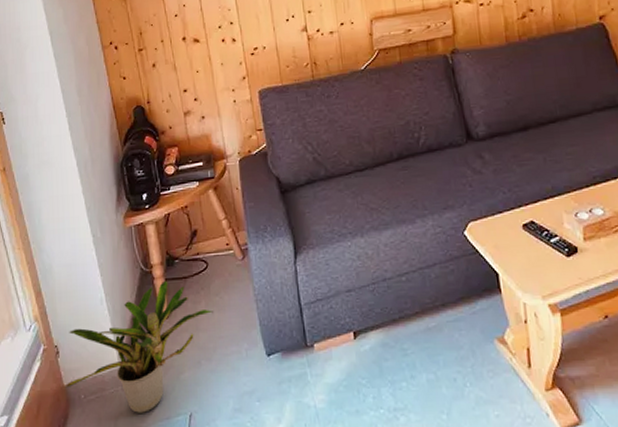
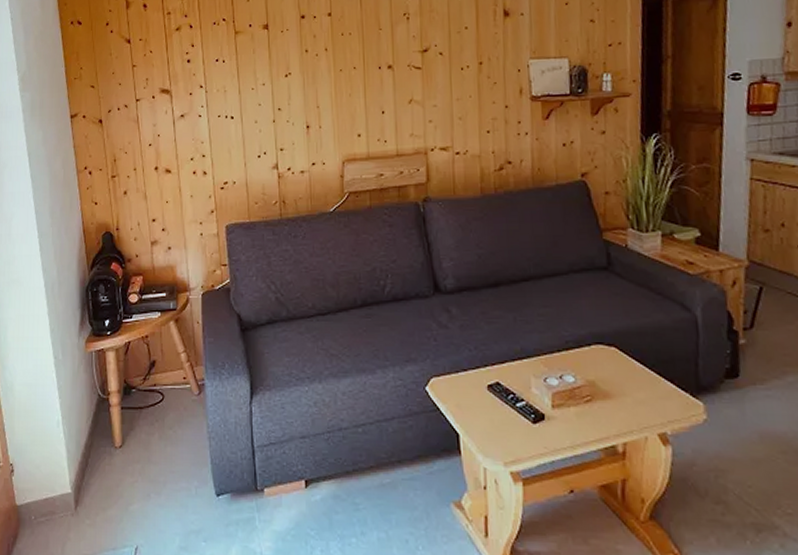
potted plant: present [66,281,213,413] -> none [18,410,166,541]

